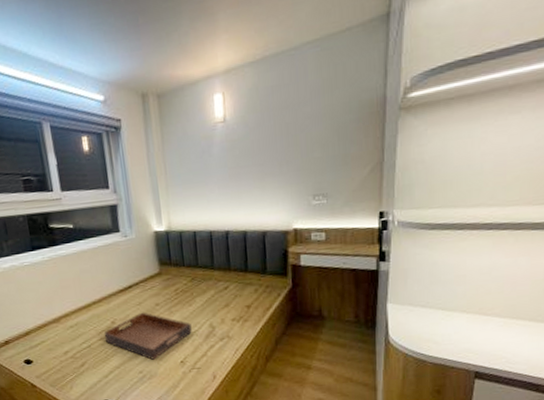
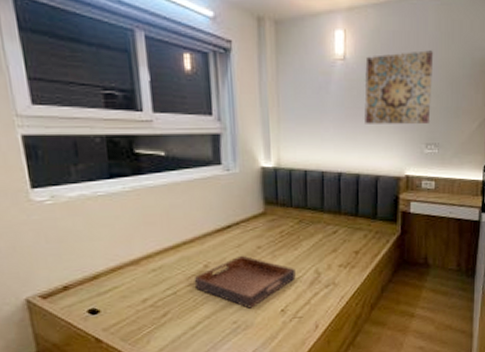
wall art: none [245,99,317,182] -> present [363,50,434,124]

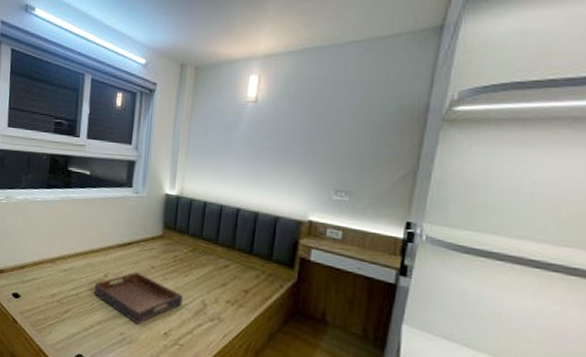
wall art: present [363,50,434,124] -> none [268,95,353,169]

